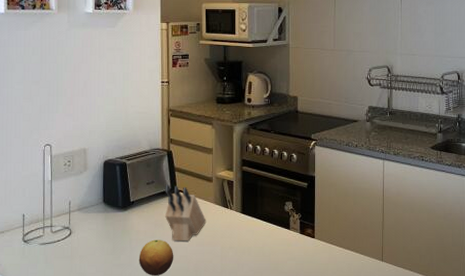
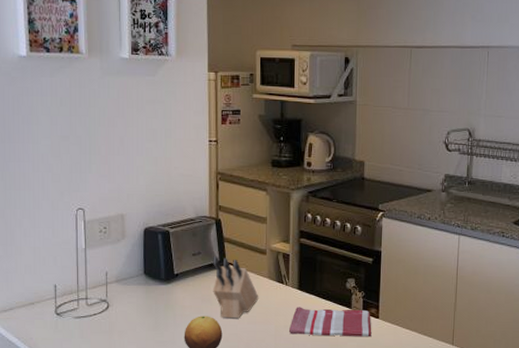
dish towel: none [234,229,309,256] -> present [289,307,372,337]

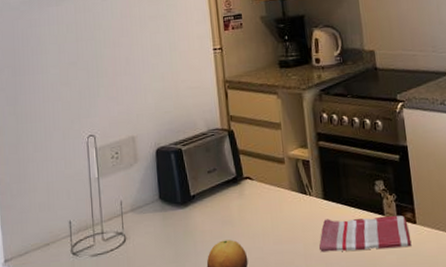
knife block: present [213,256,259,319] -> none [229,171,283,240]

